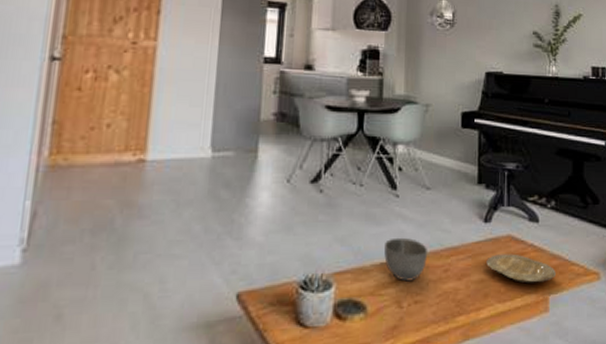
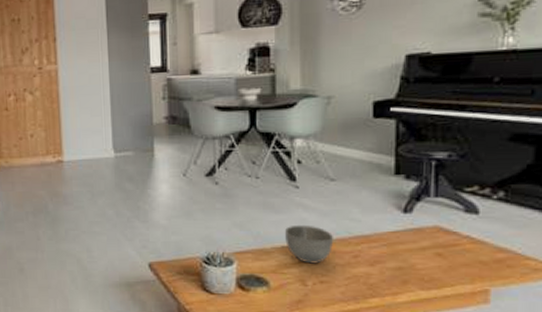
plate: present [486,254,556,283] -> none [406,244,501,274]

